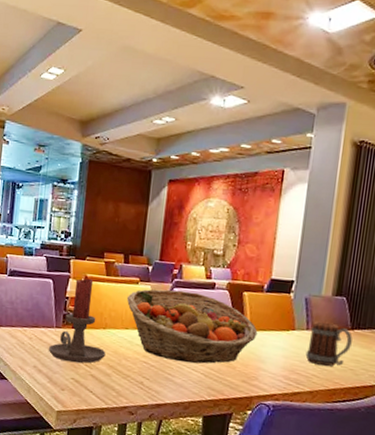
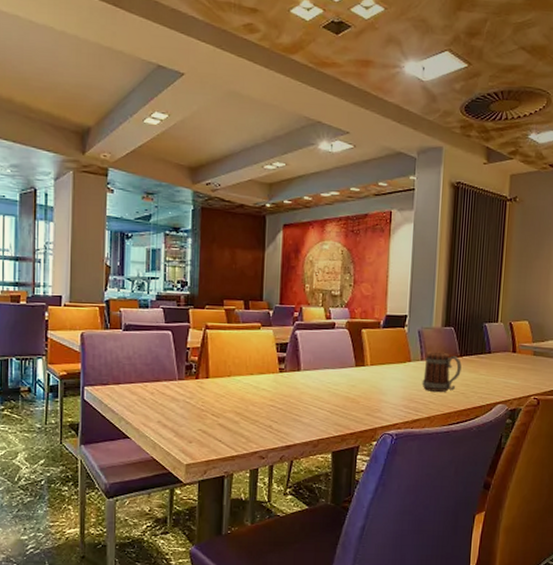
candle holder: present [48,278,106,363] -> none [172,327,232,414]
fruit basket: present [126,289,258,364] -> none [249,332,378,402]

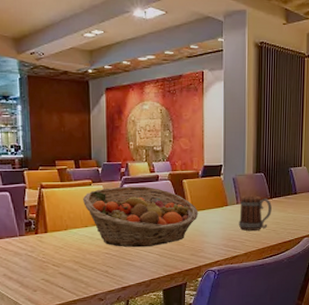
fruit basket: none [249,332,378,402] -> present [82,186,199,248]

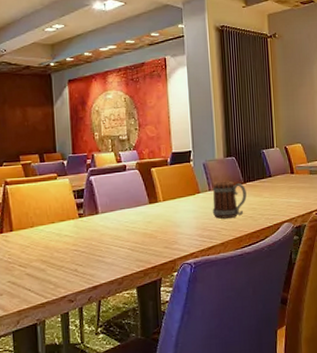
fruit basket: present [82,186,199,248] -> none [48,177,170,243]

